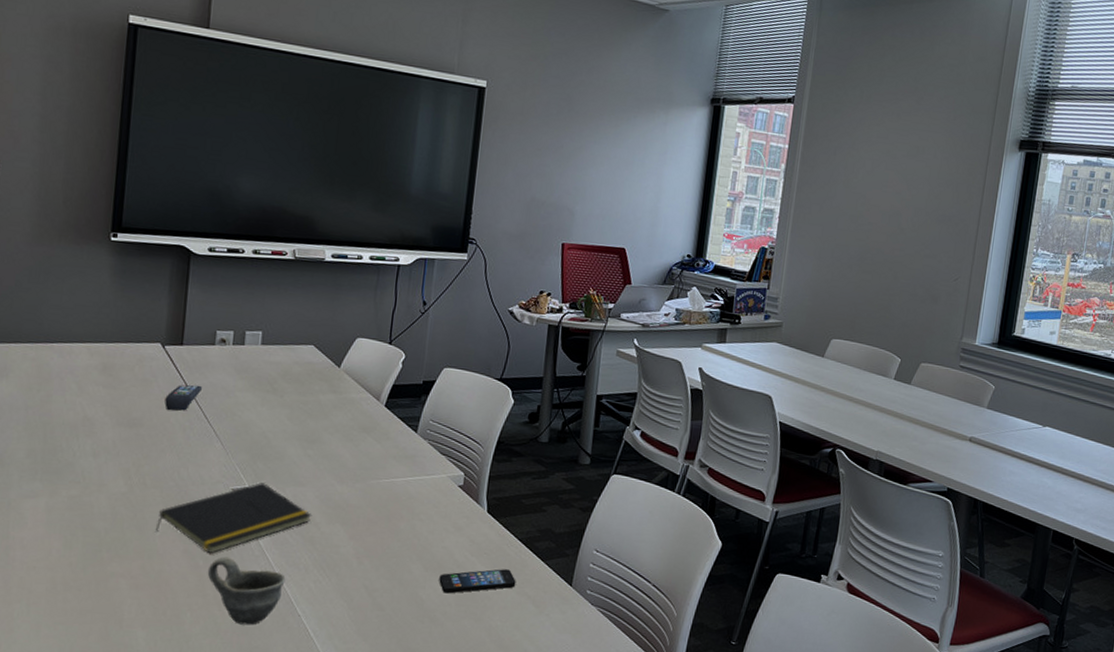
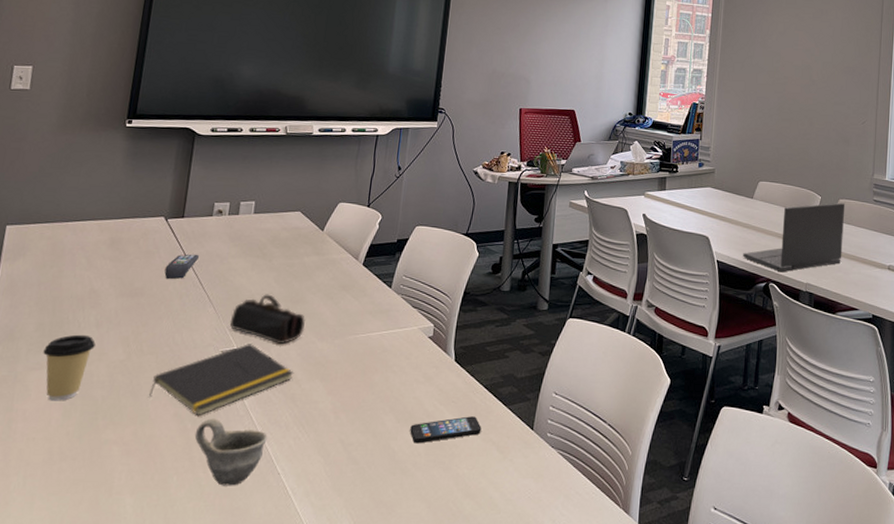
coffee cup: none [37,463,93,531] -> present [43,334,96,401]
pencil case: none [239,432,323,485] -> present [229,294,305,344]
laptop: none [808,366,927,438] -> present [743,202,845,273]

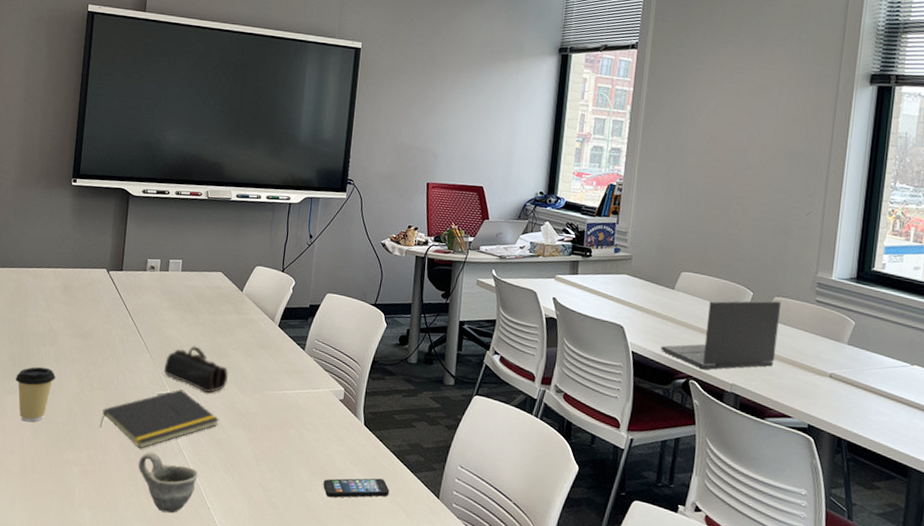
remote control: present [164,254,199,280] -> none [108,304,136,326]

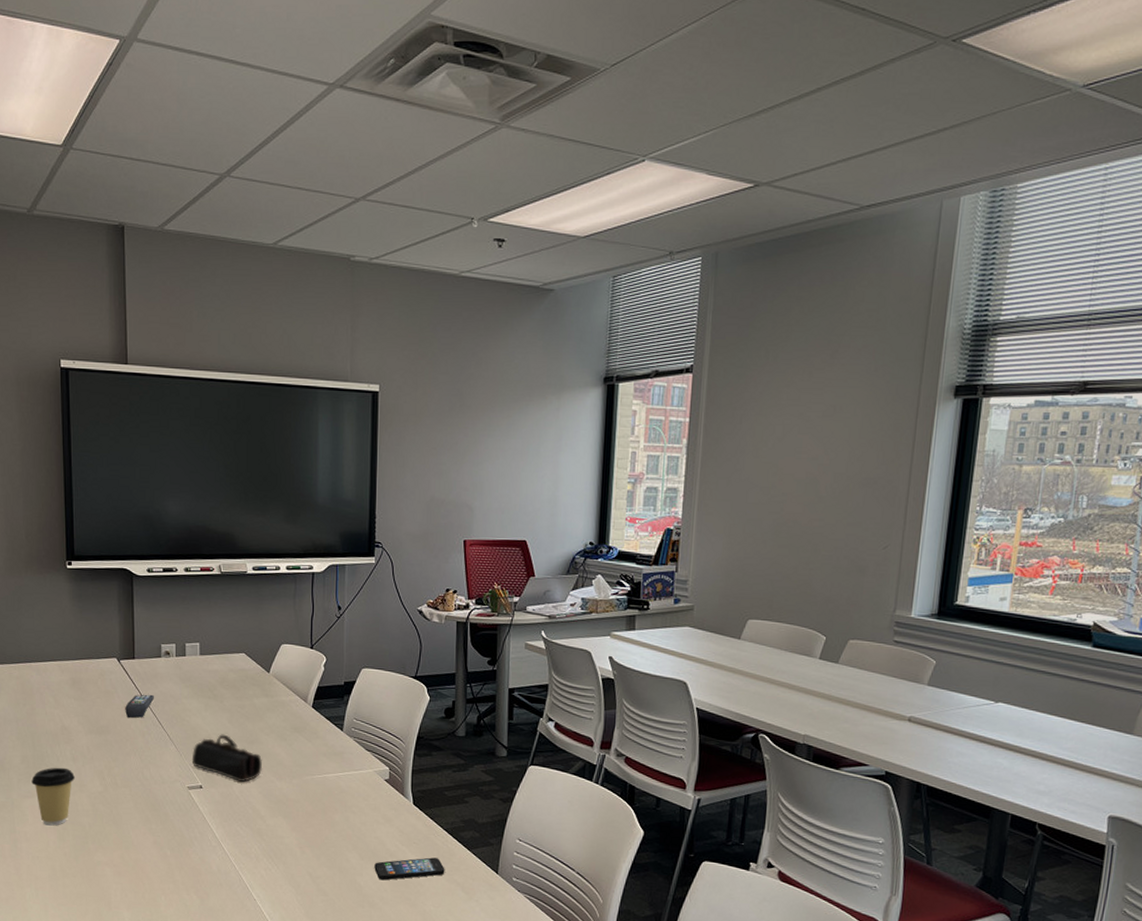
notepad: present [99,389,220,449] -> none [128,781,258,845]
remote control: none [108,304,136,326] -> present [125,694,154,719]
cup: present [138,452,198,514] -> none [175,847,240,908]
laptop: present [661,300,781,370] -> none [727,643,856,723]

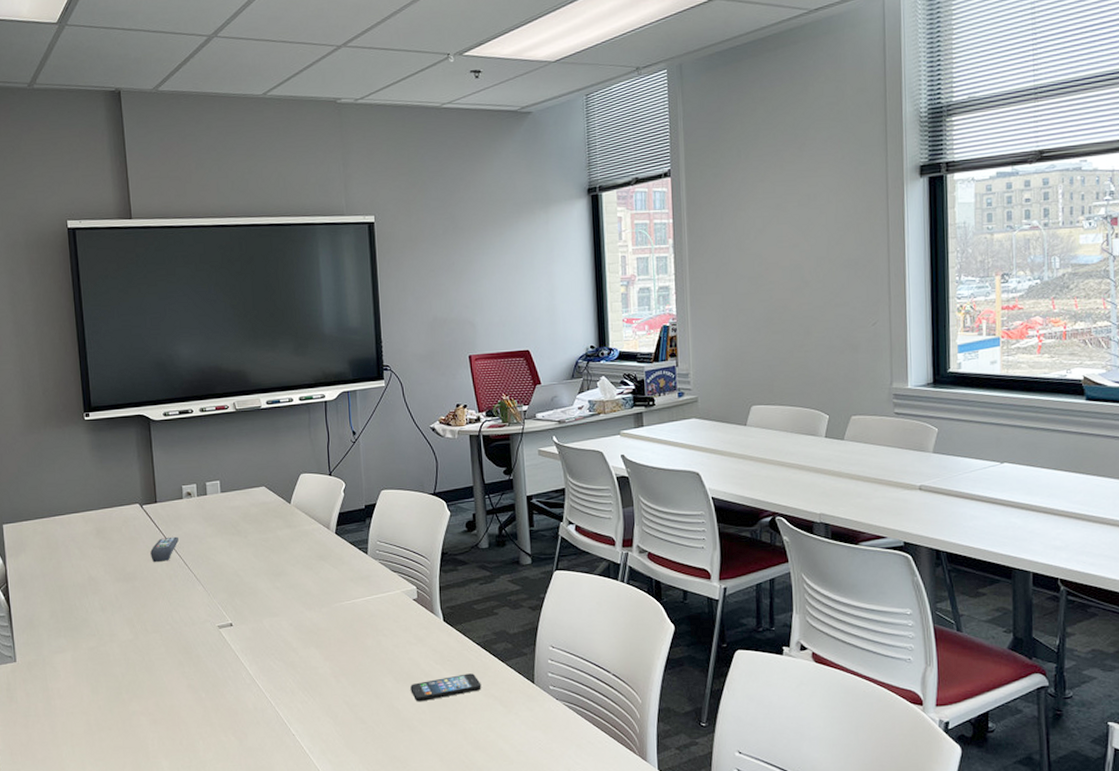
coffee cup: present [31,767,75,826] -> none [61,619,105,679]
pencil case: present [191,734,263,782] -> none [220,569,292,615]

